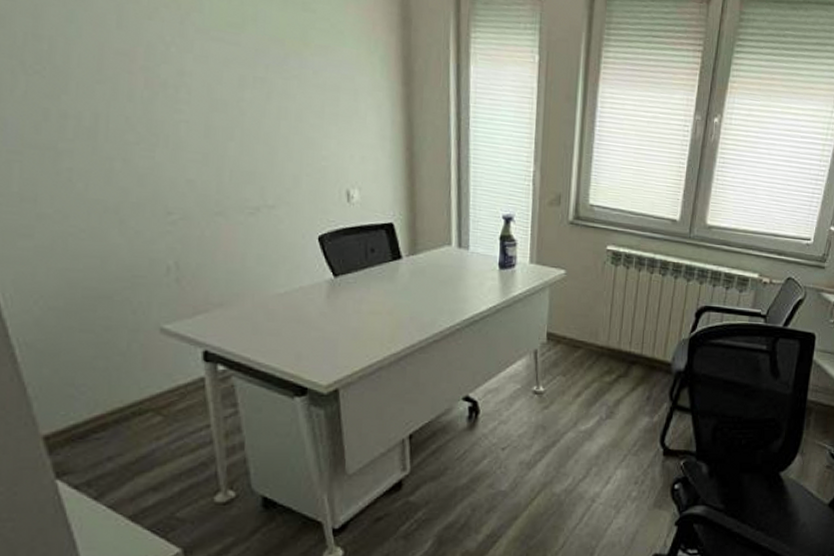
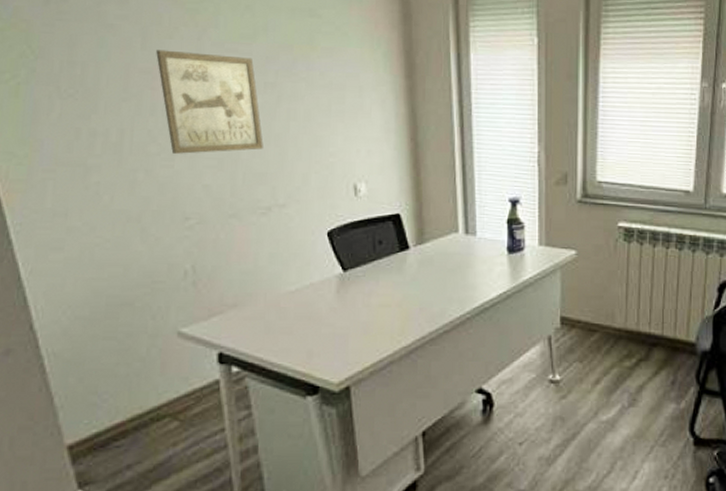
wall art: none [134,30,252,147] -> present [156,49,263,154]

